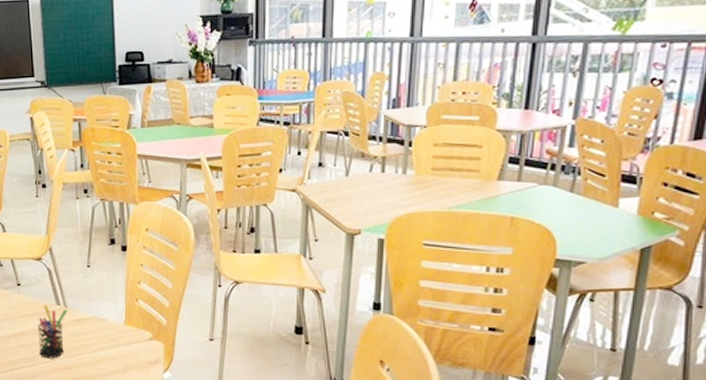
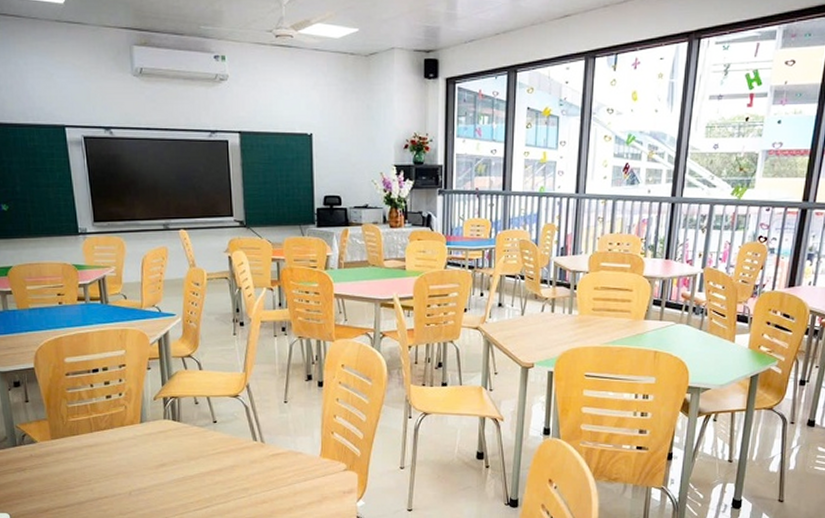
pen holder: present [37,304,68,359] -> none [233,440,264,494]

